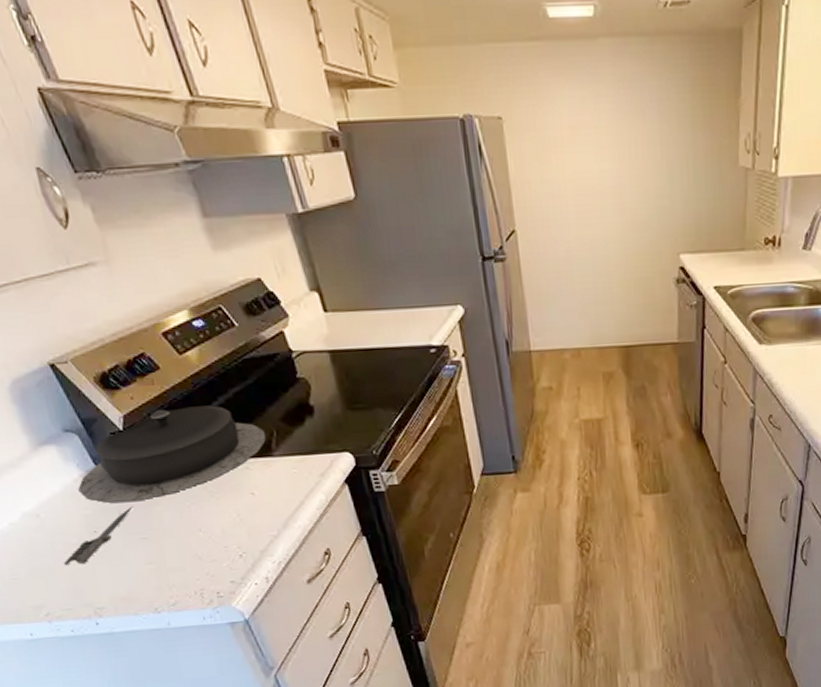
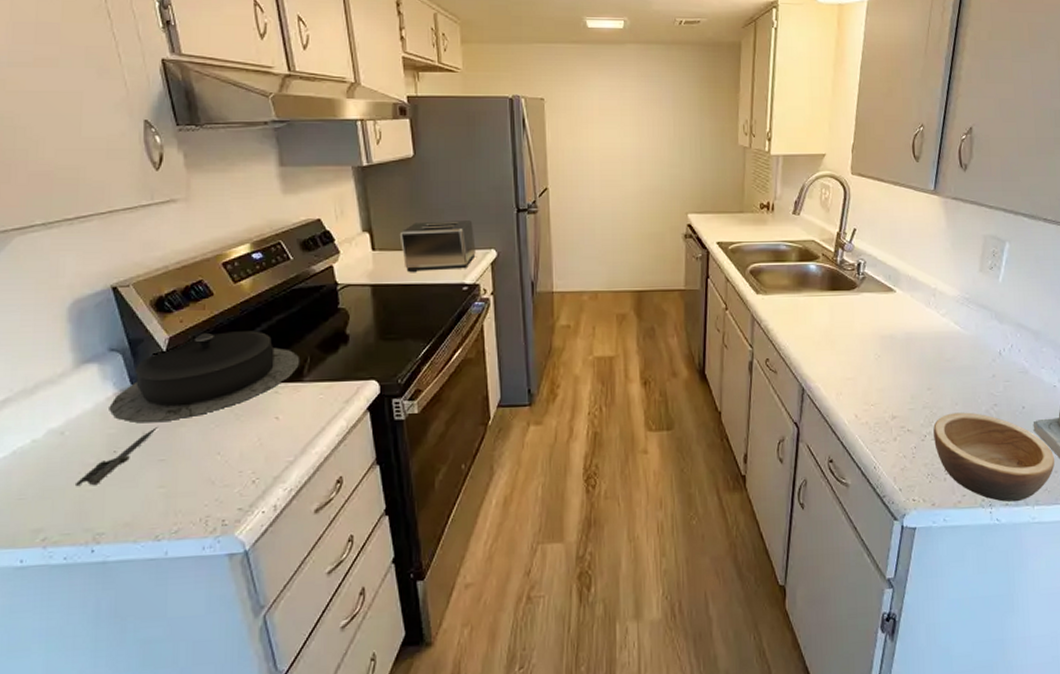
toaster: none [351,273,441,335] -> present [399,220,476,272]

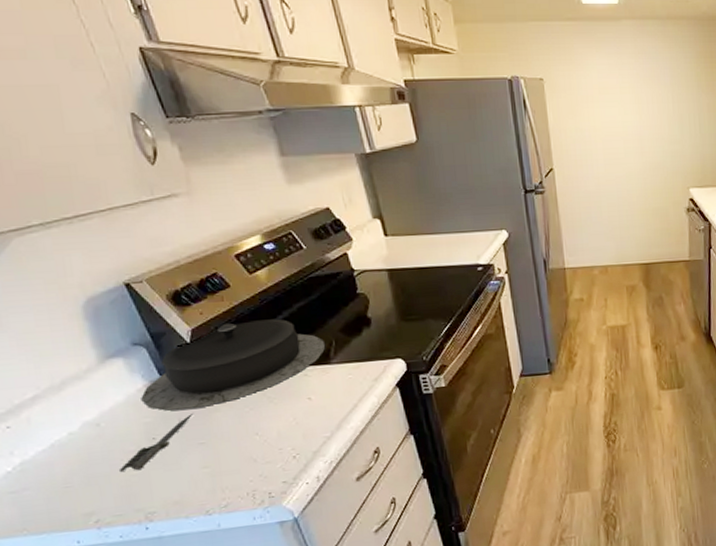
toaster: present [399,220,476,272] -> none [410,203,488,255]

